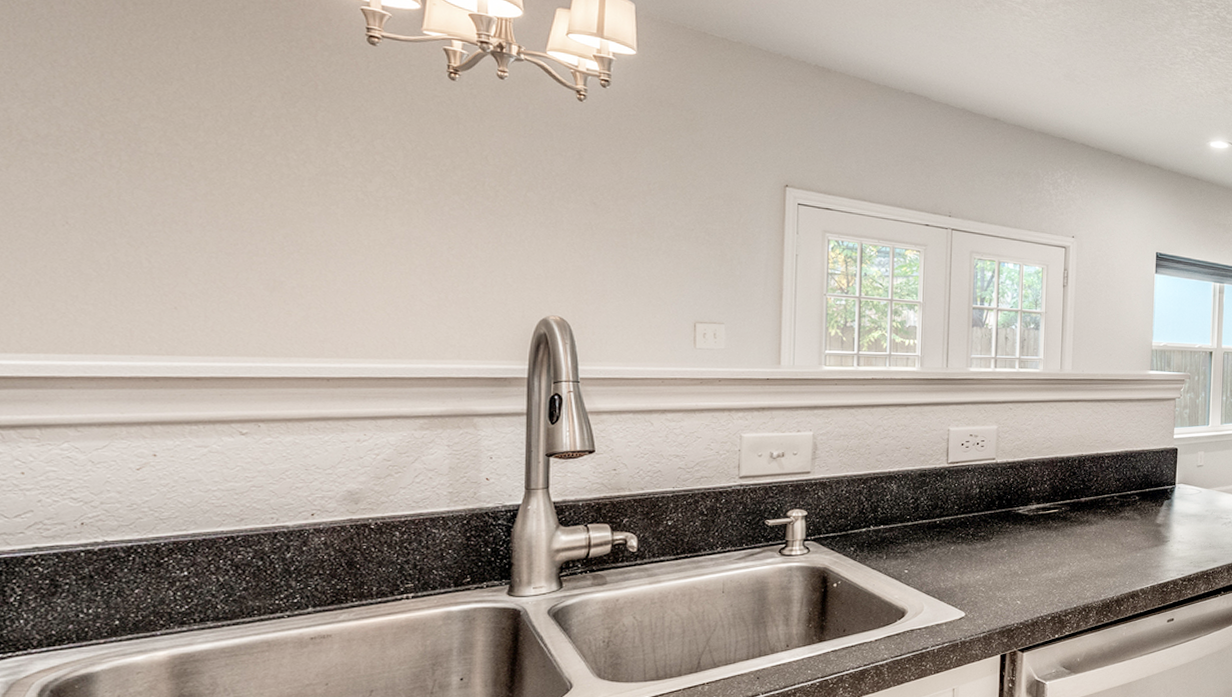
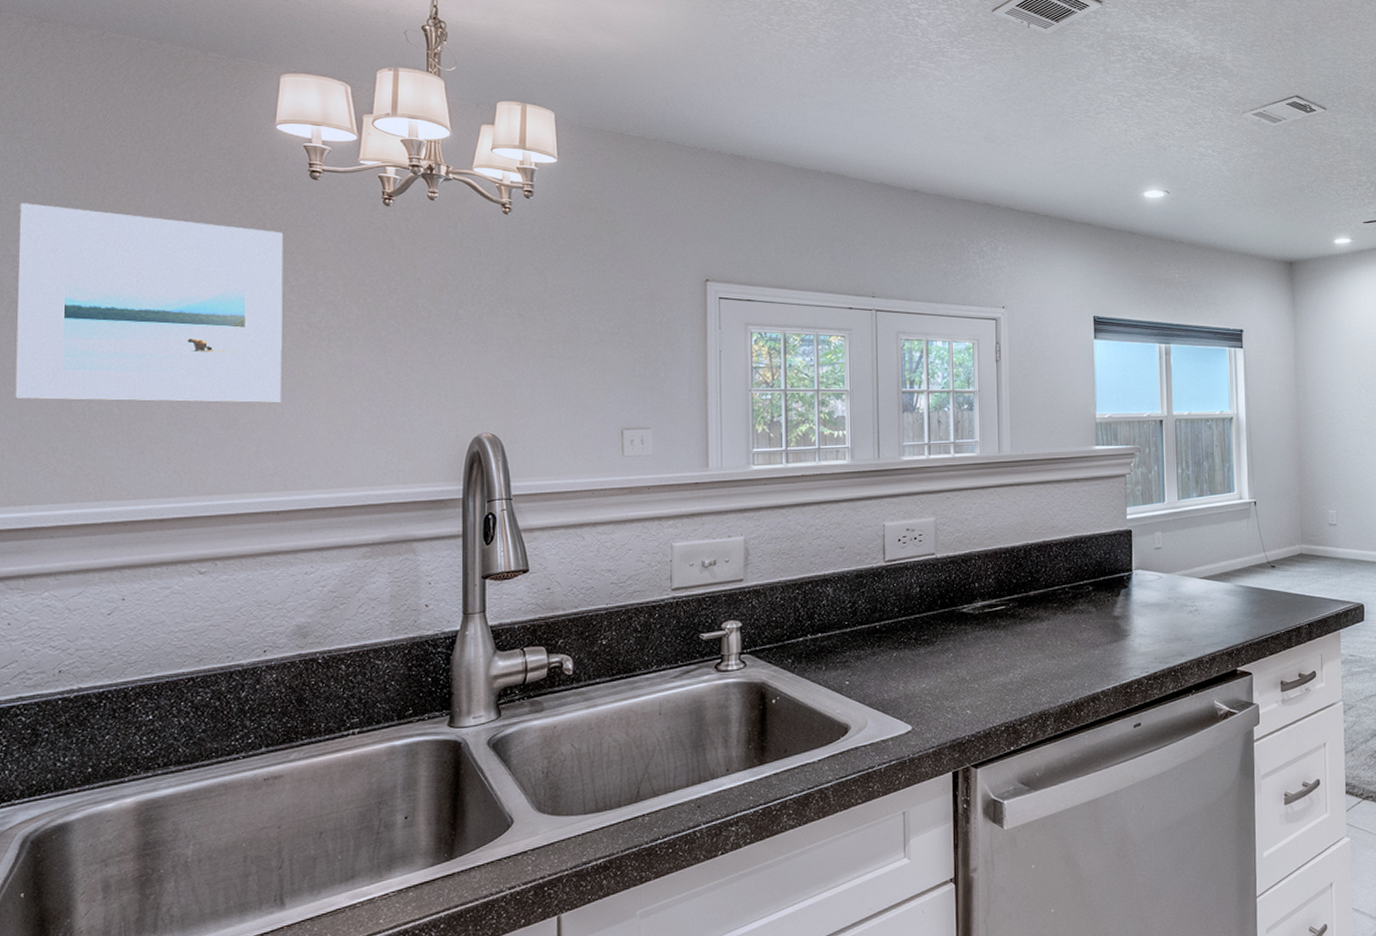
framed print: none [27,35,338,270] -> present [15,203,284,403]

